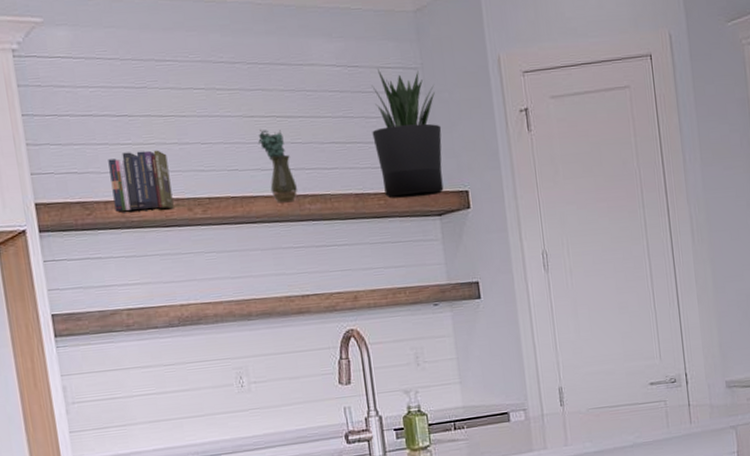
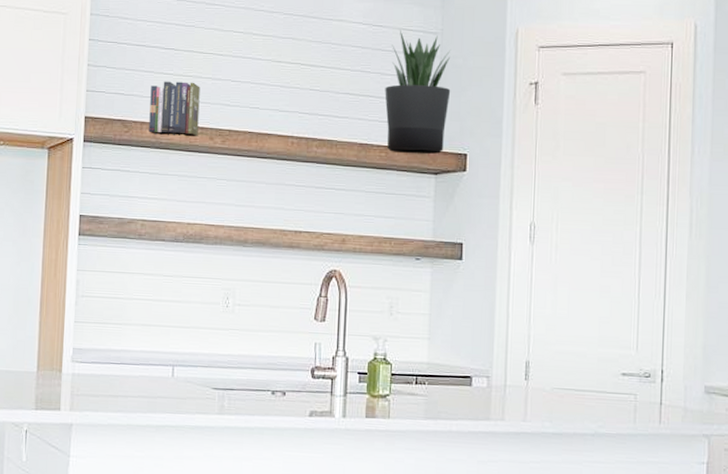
vase: present [258,129,298,204] -> none [281,74,309,144]

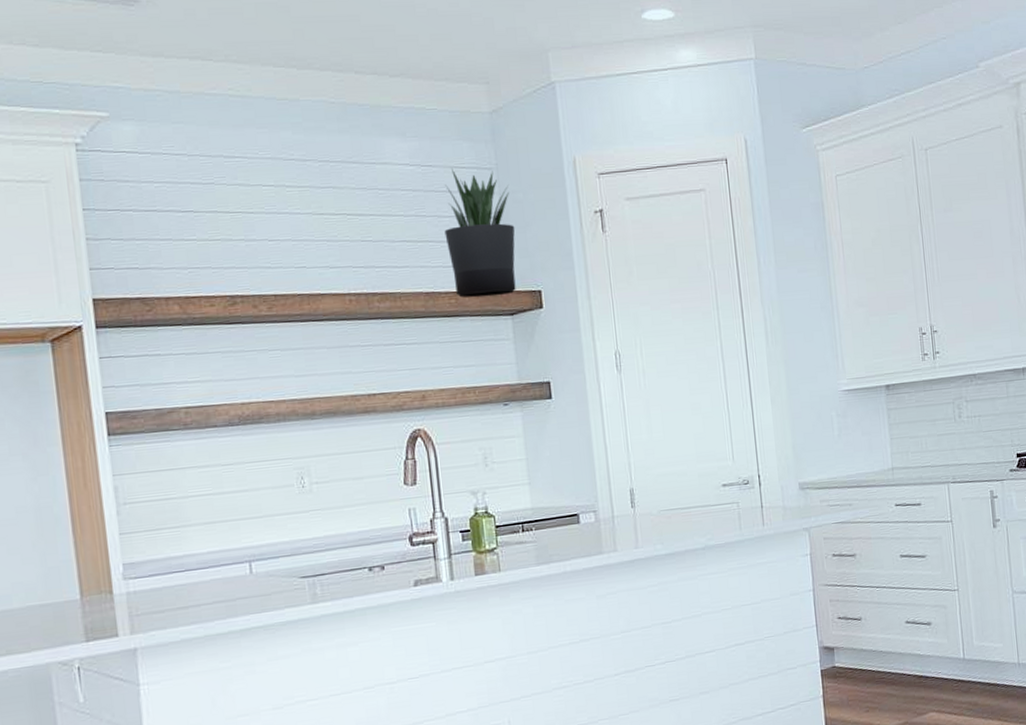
books: present [149,81,200,137] -> none [171,246,238,311]

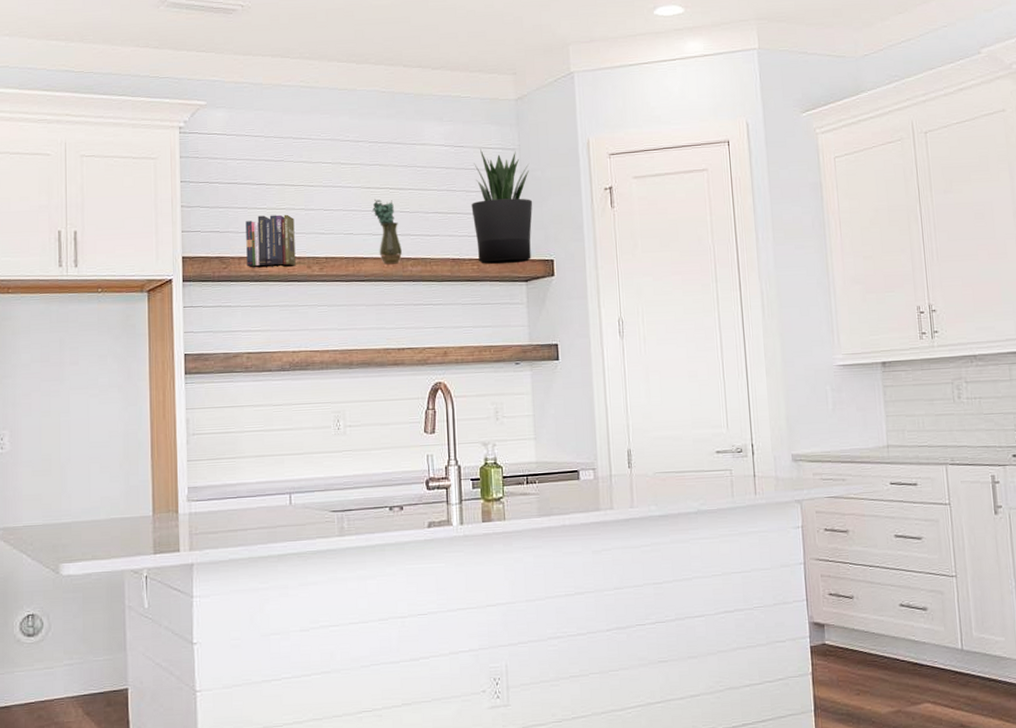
books: none [171,246,238,311] -> present [246,214,296,269]
vase: none [328,226,367,301] -> present [372,199,403,265]

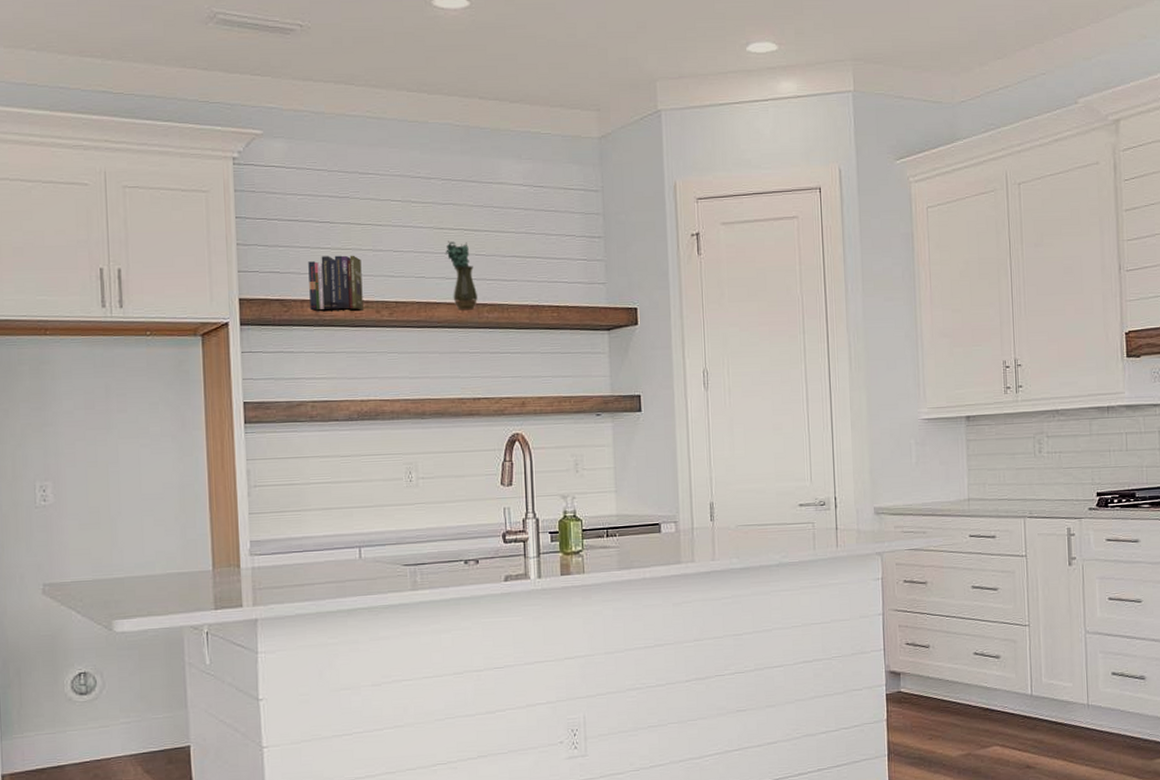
planter: present [471,148,533,265] -> none [551,189,616,312]

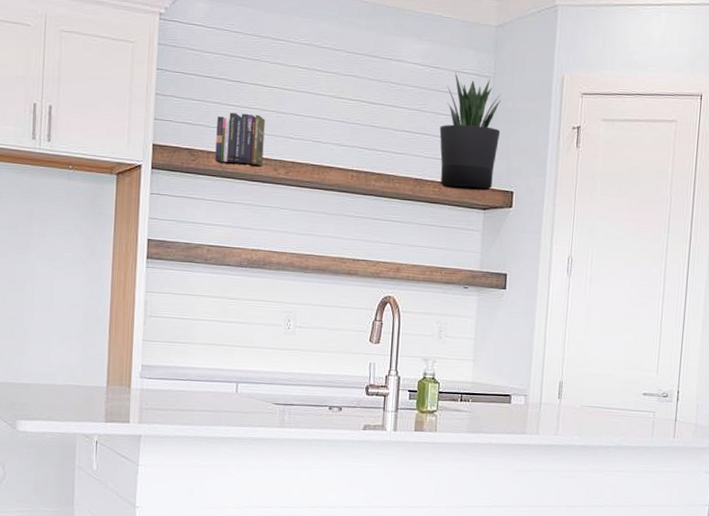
vase: present [446,240,479,311] -> none [343,110,368,177]
planter: none [551,189,616,312] -> present [439,72,502,191]

